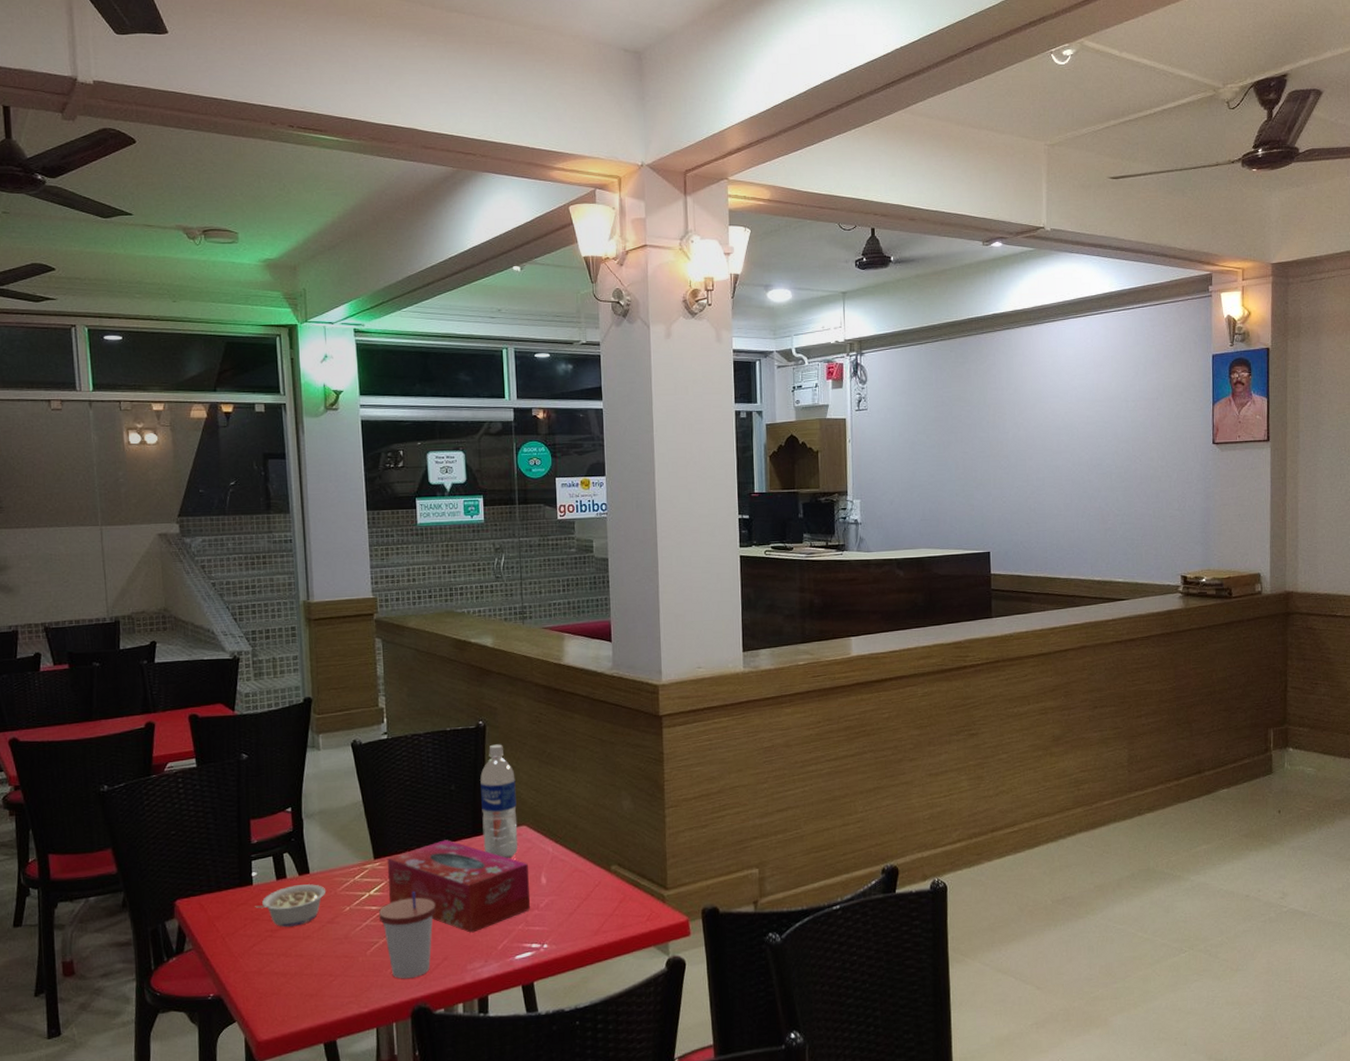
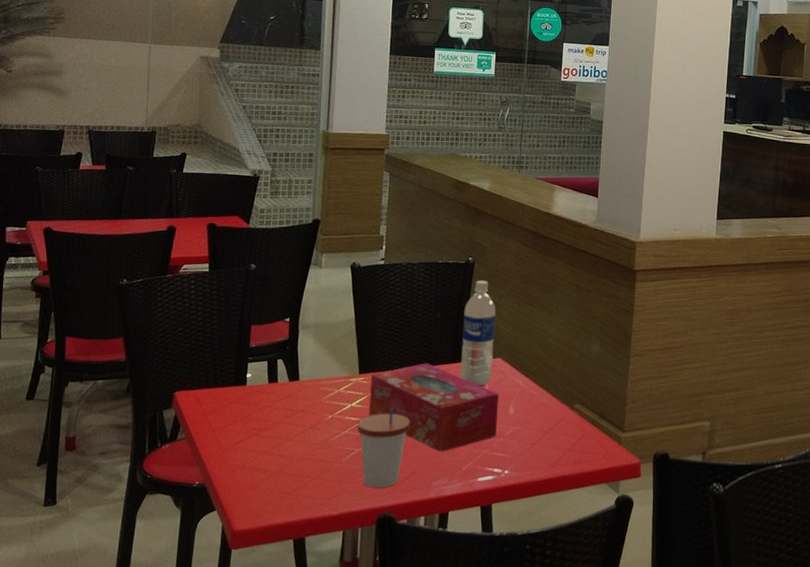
legume: present [255,884,327,927] -> none [246,390,313,428]

